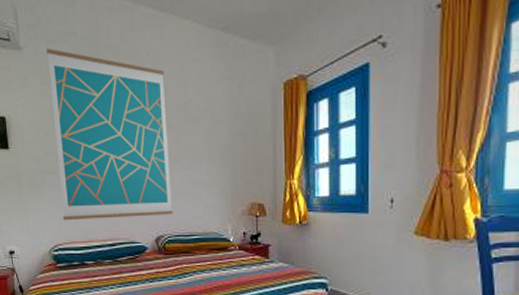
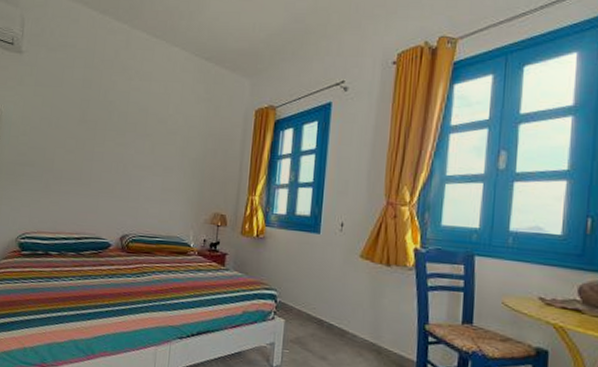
wall art: present [47,48,173,221] -> none [34,55,150,217]

